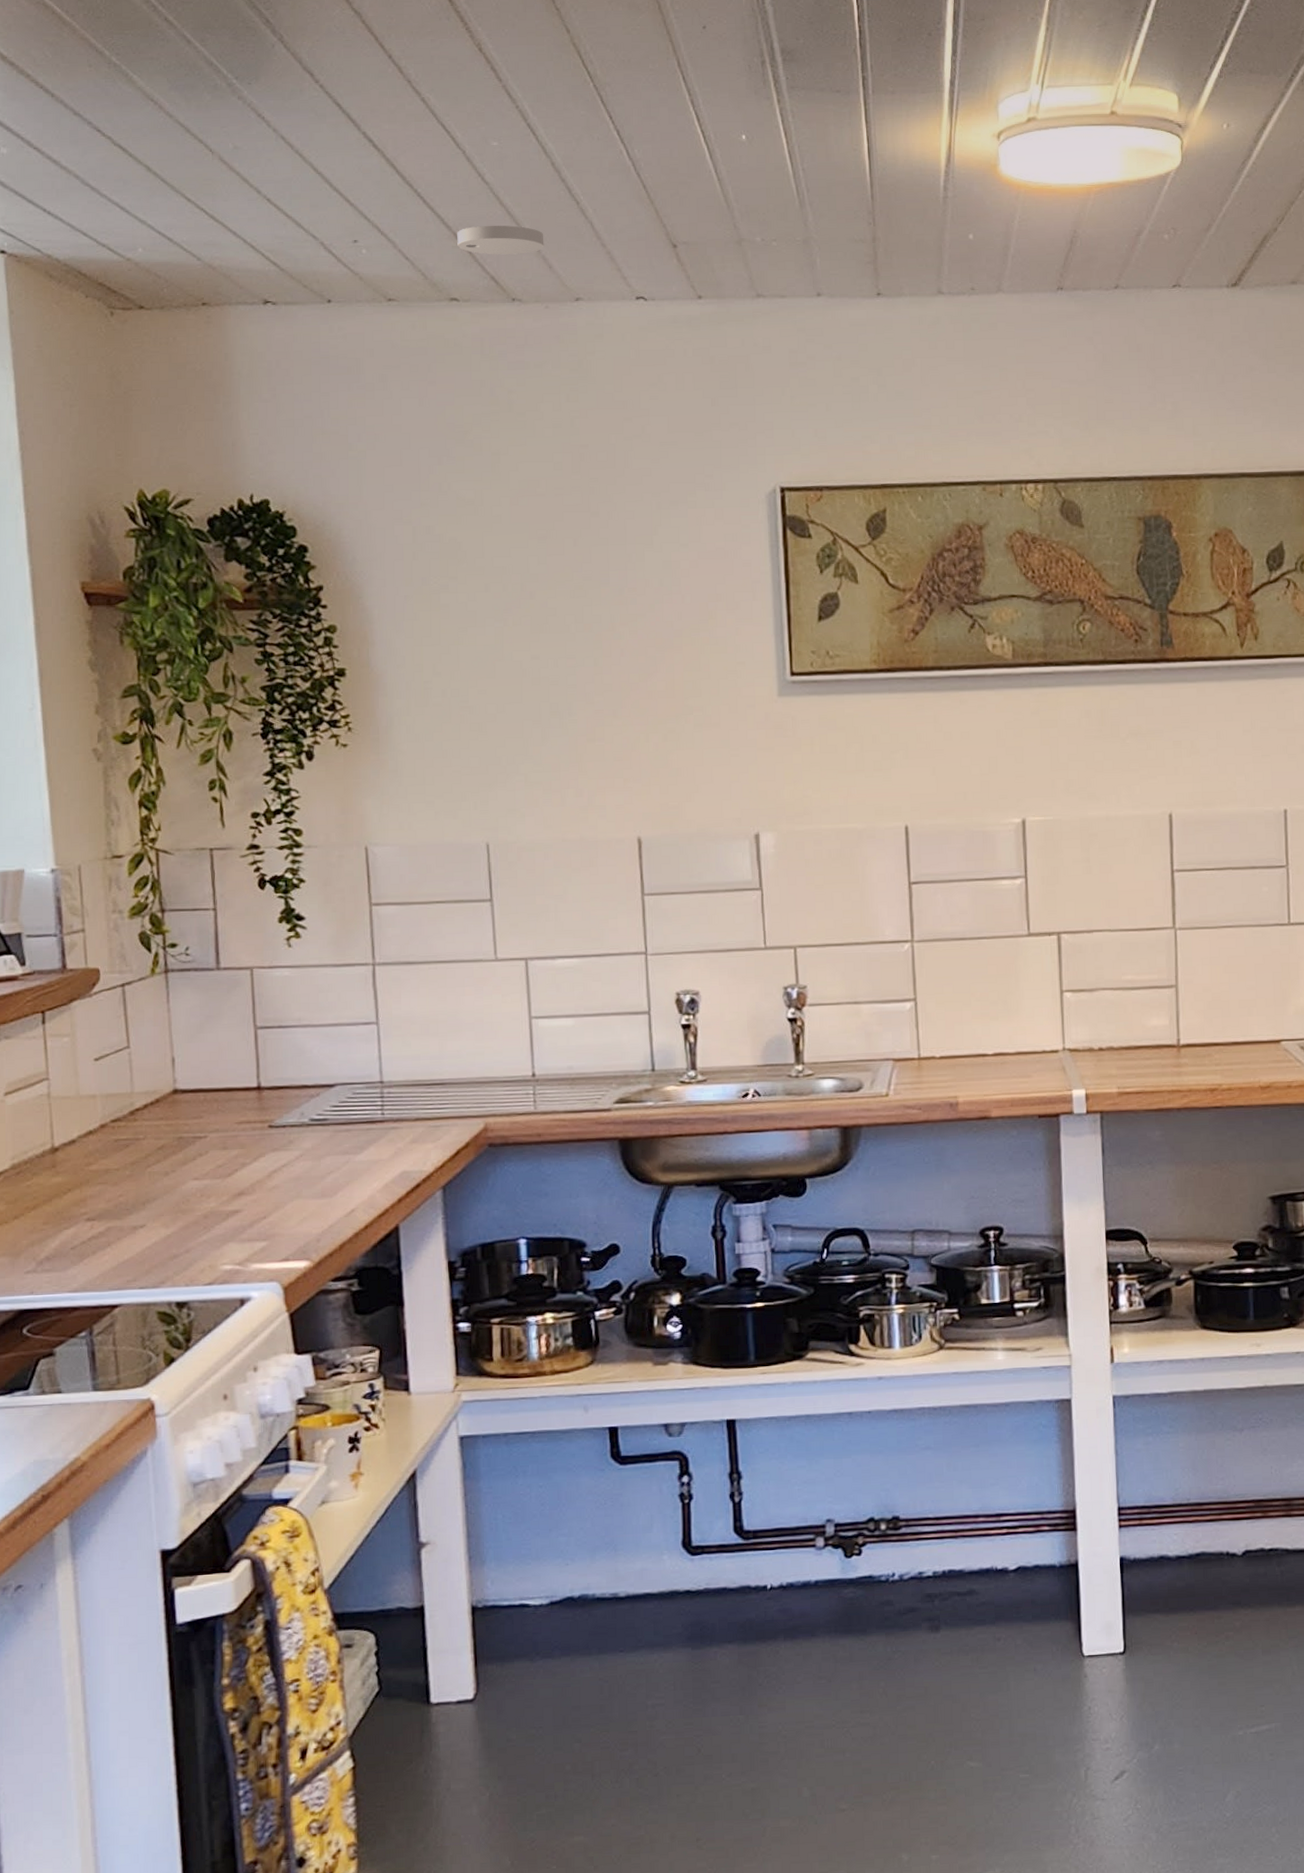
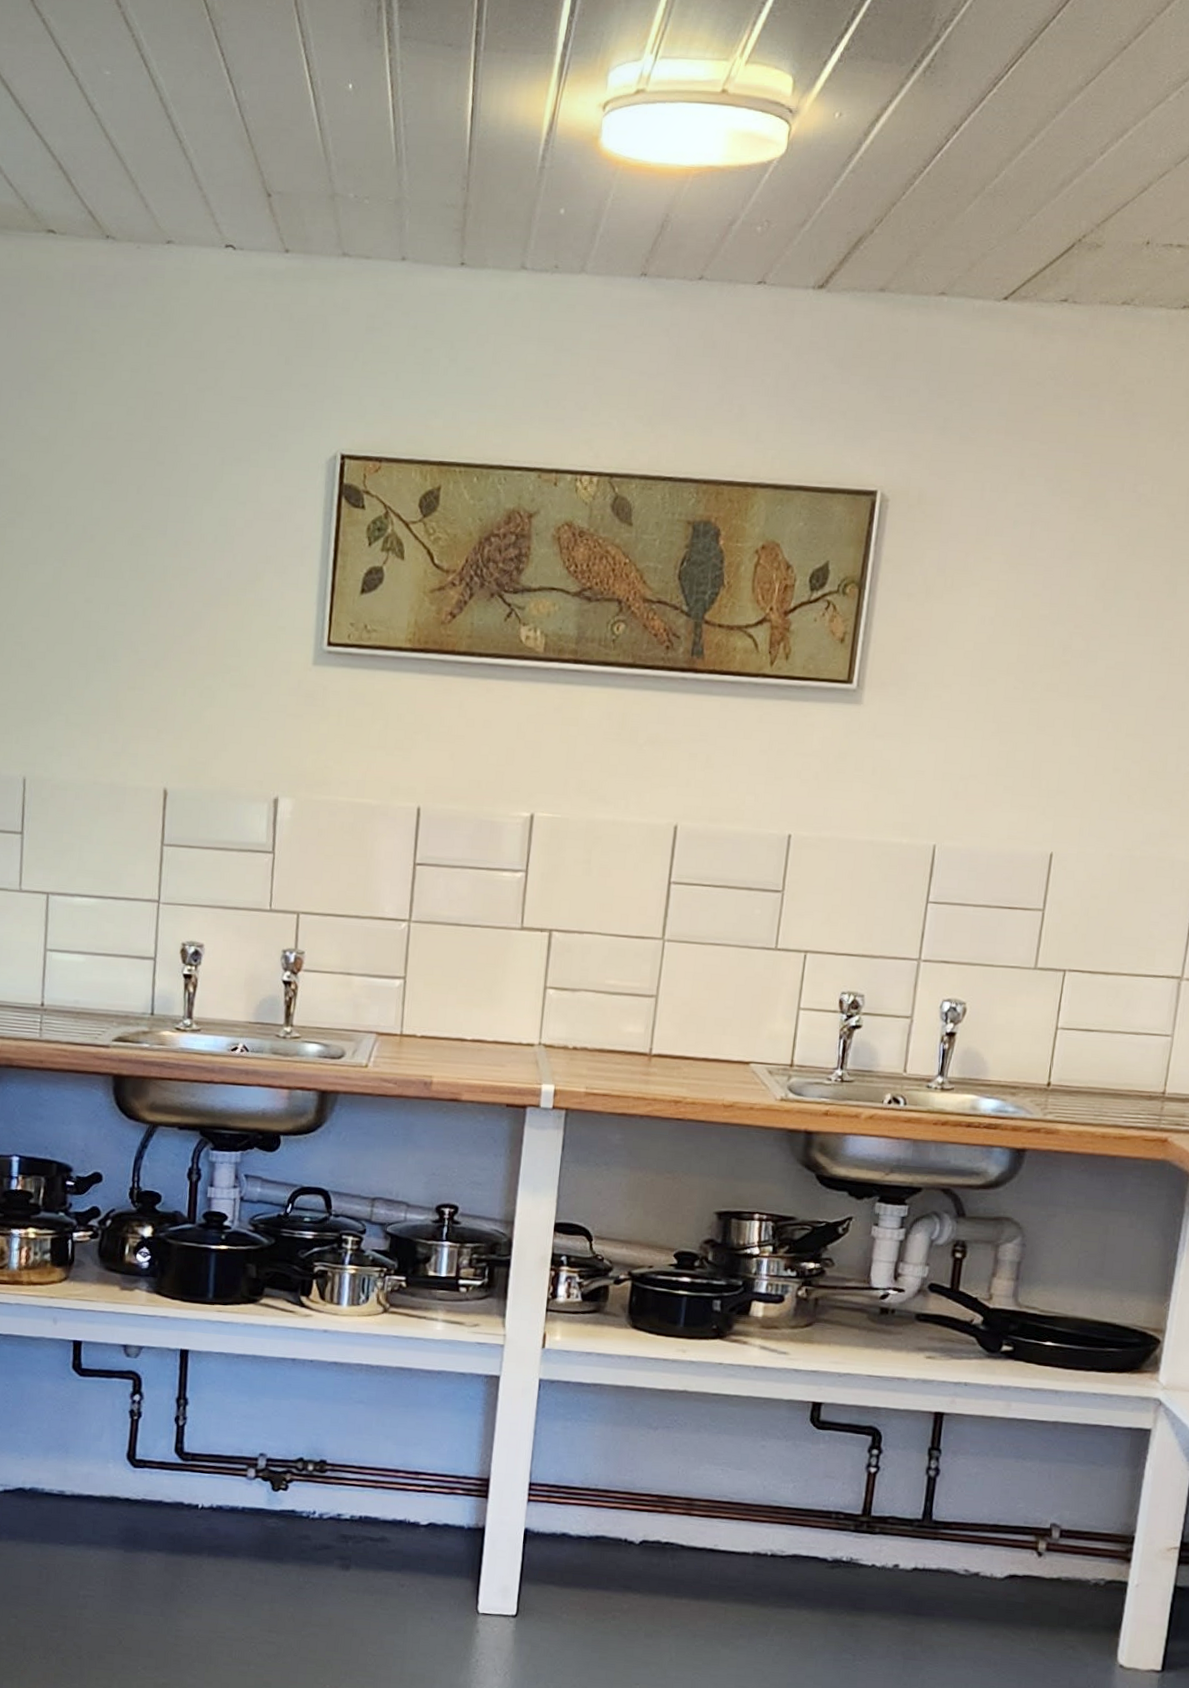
smoke detector: present [457,225,544,255] -> none [60,157,144,191]

